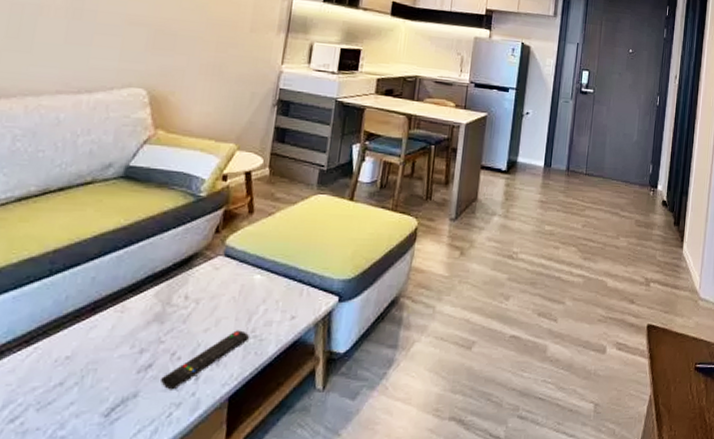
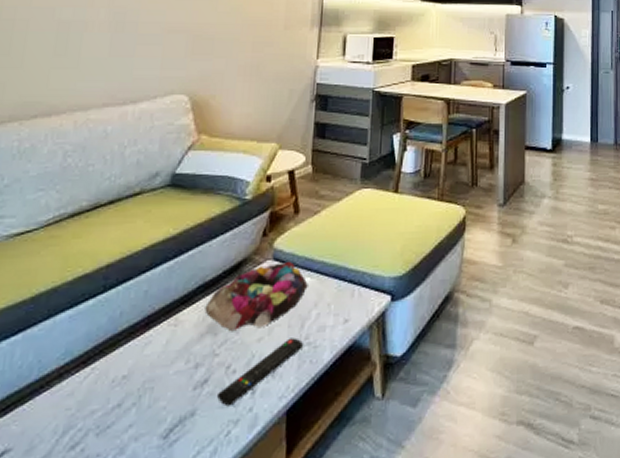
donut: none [152,258,258,320] -> present [205,261,308,331]

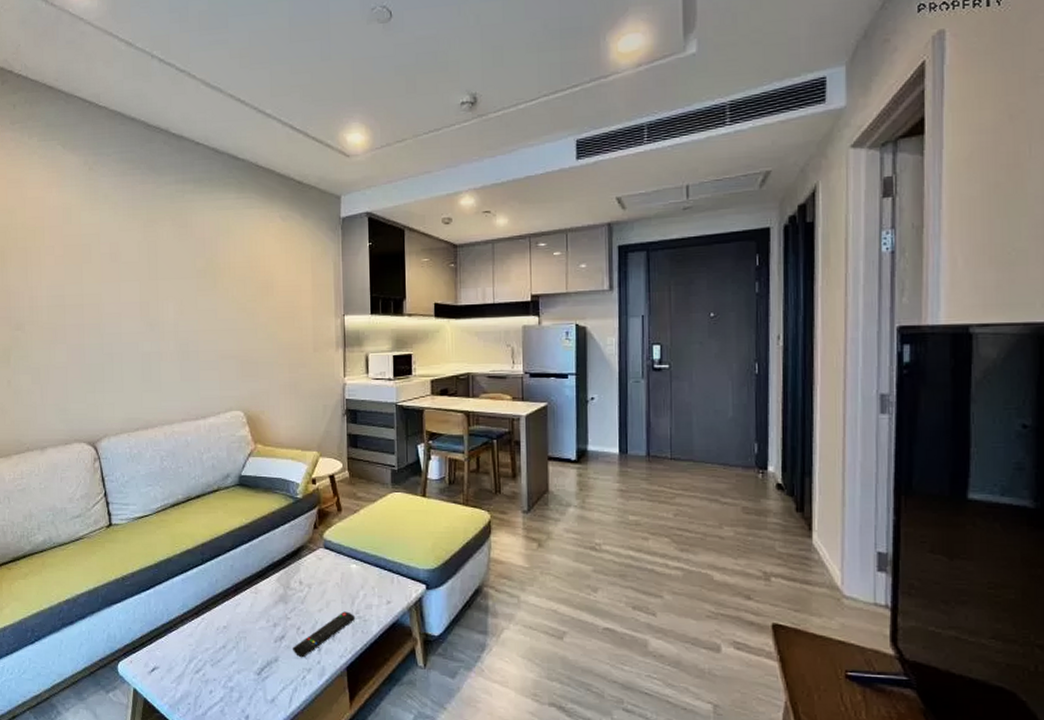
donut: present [205,261,308,331] -> none [276,550,355,601]

